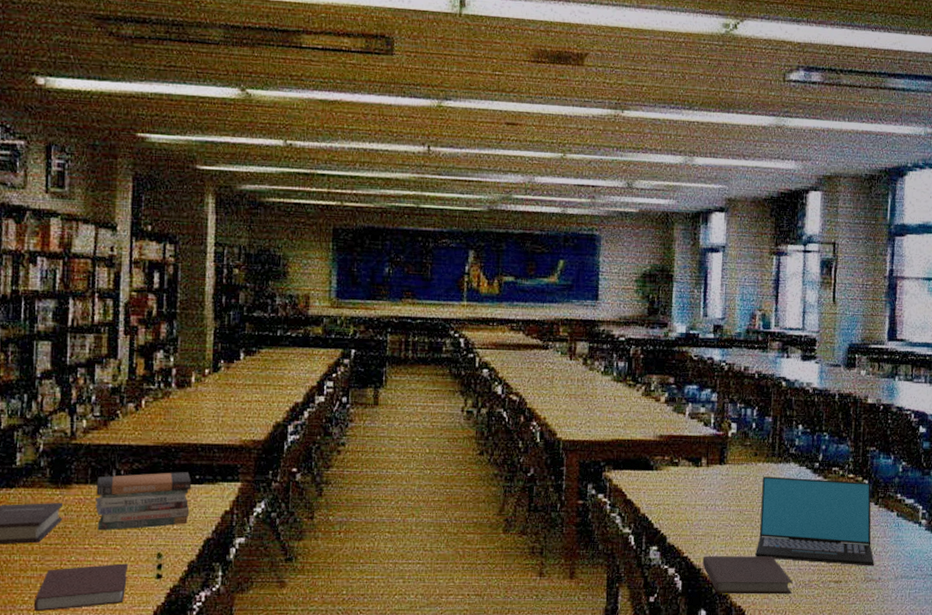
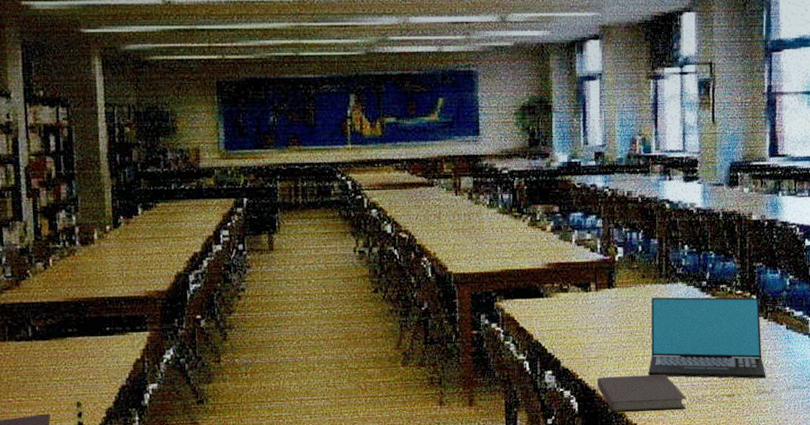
book stack: present [95,472,192,531] -> none [14,325,103,384]

